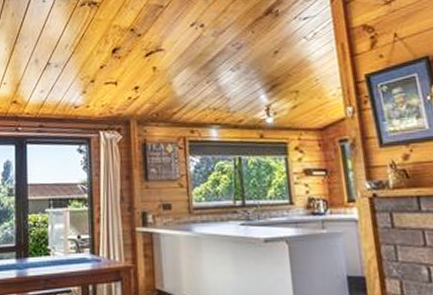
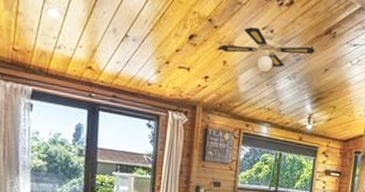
ceiling fan: none [148,26,257,70] -> present [221,27,315,73]

